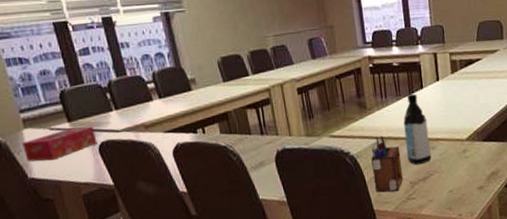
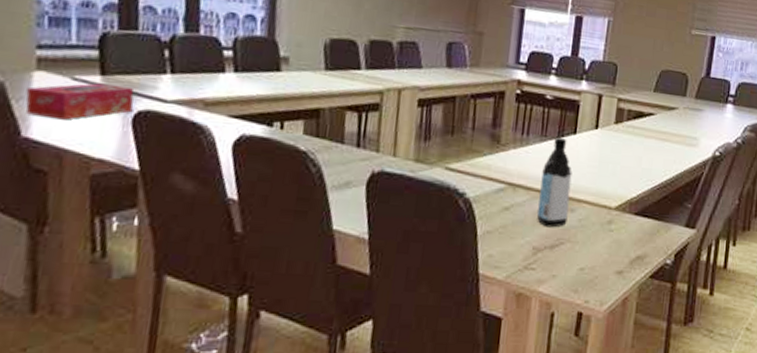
desk organizer: present [371,135,404,193] -> none [486,180,530,256]

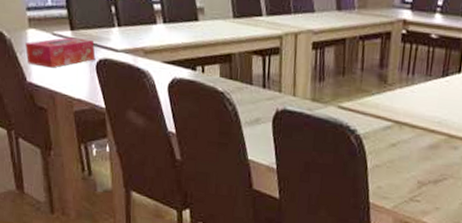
water bottle: present [537,137,572,228] -> none [422,76,456,164]

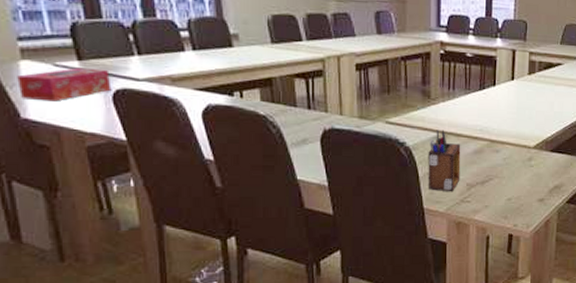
desk organizer: none [376,118,416,189] -> present [428,130,461,192]

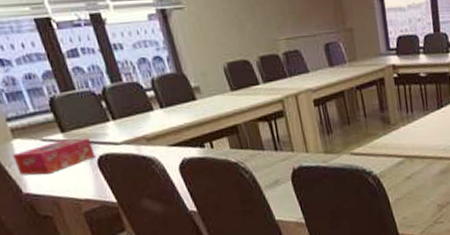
desk organizer: present [428,130,461,192] -> none [395,154,431,216]

